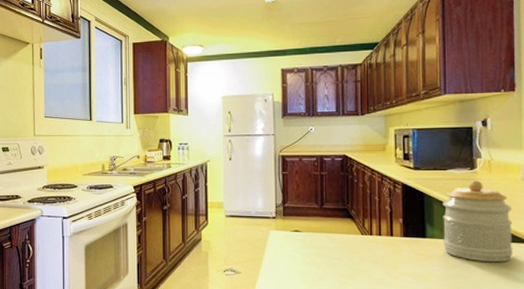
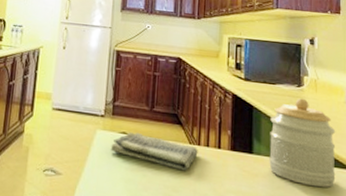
dish towel: none [285,229,371,260] -> present [110,132,198,171]

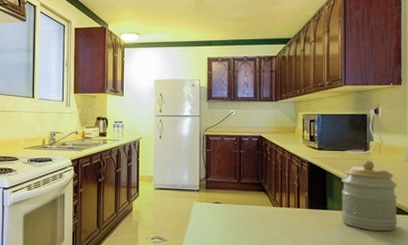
dish towel: present [110,132,198,171] -> none [207,201,281,229]

